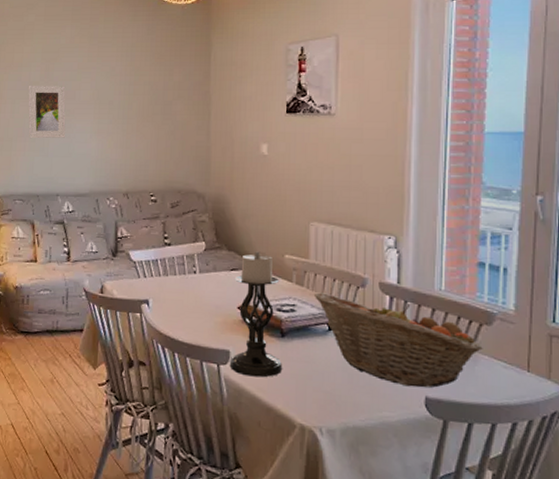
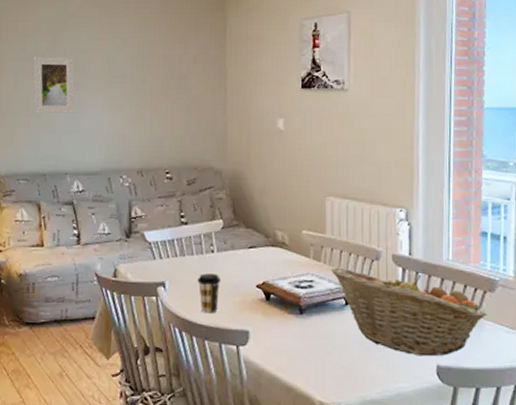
coffee cup: none [180,293,202,332] -> present [197,273,221,314]
candle holder: present [229,251,283,378] -> none [249,227,302,357]

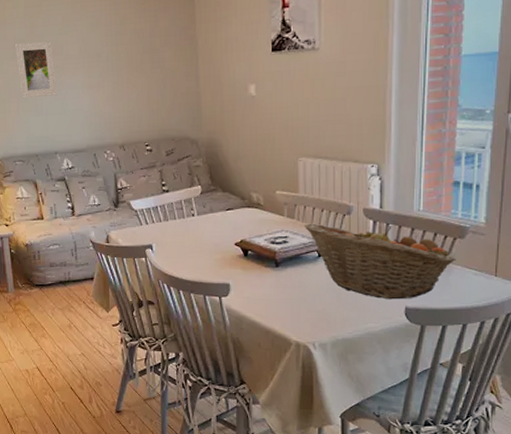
coffee cup: present [197,273,221,314] -> none [181,235,202,270]

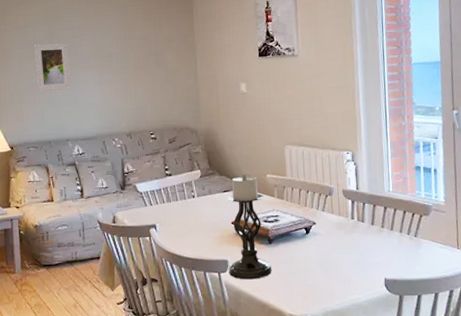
candle holder: none [230,190,279,305] -> present [228,174,273,280]
fruit basket: present [304,223,456,300] -> none [292,203,424,272]

